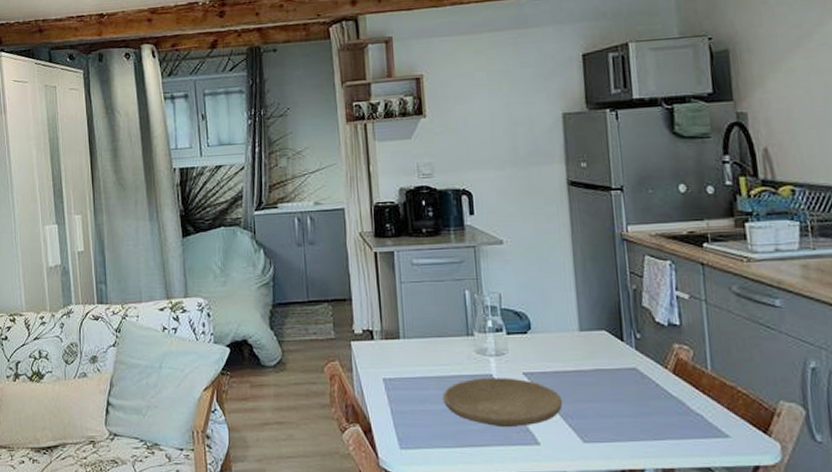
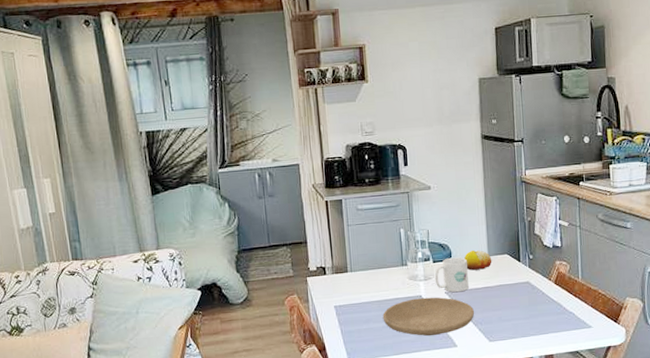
mug: none [508,330,554,375] -> present [434,257,469,293]
fruit: none [547,321,585,348] -> present [464,249,492,271]

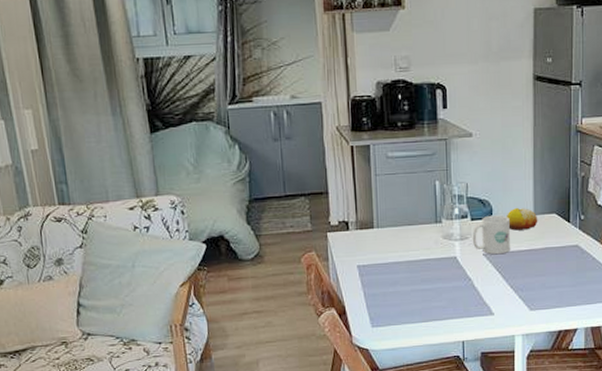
plate: present [382,297,475,336] -> none [411,259,516,302]

